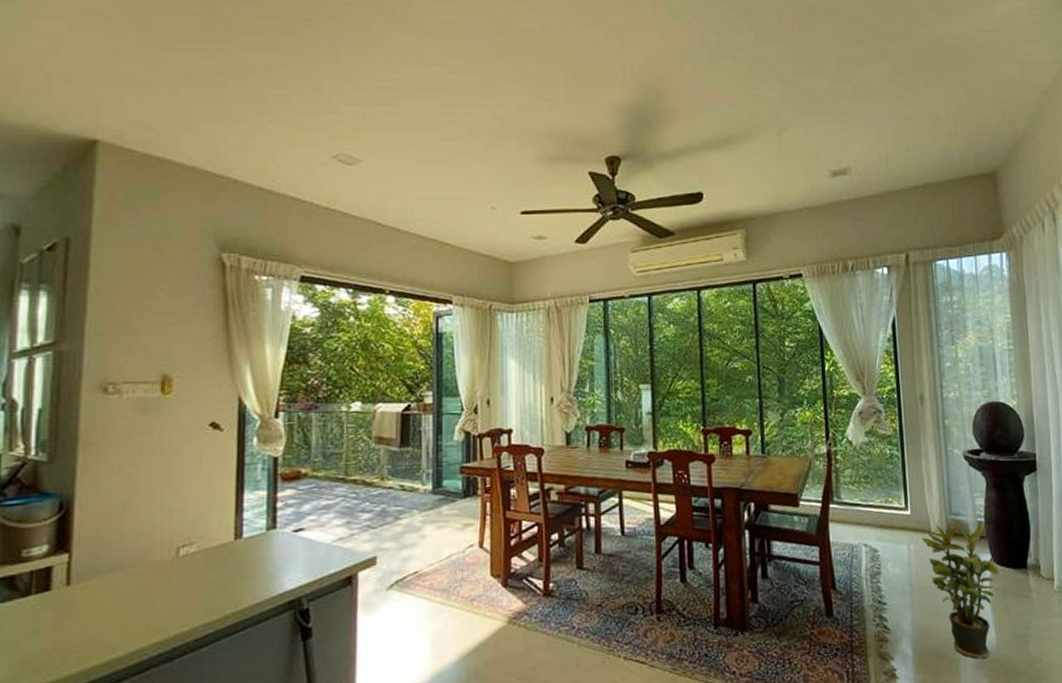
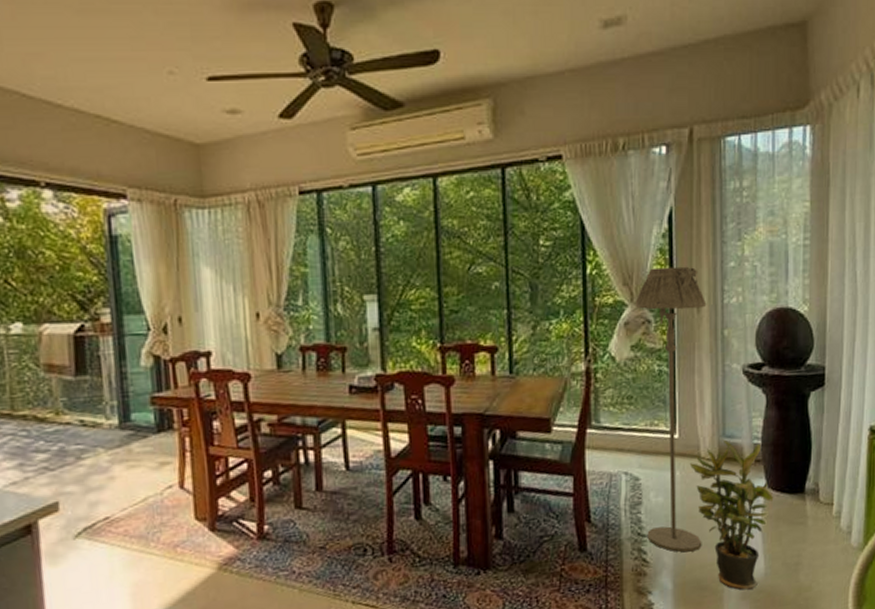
floor lamp: none [867,365,937,621] -> present [635,266,707,553]

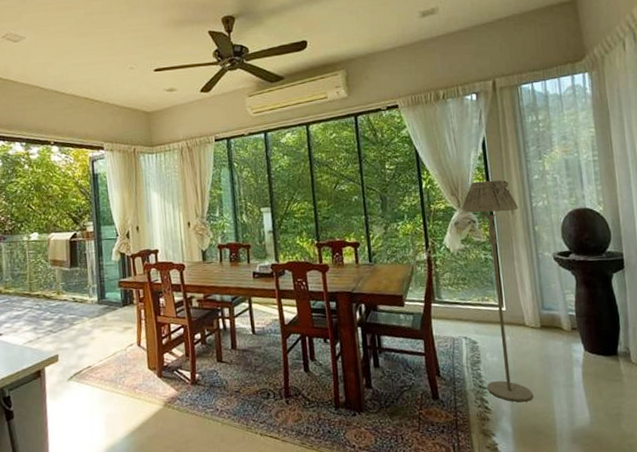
potted plant: present [689,439,774,590] -> none [516,311,591,436]

